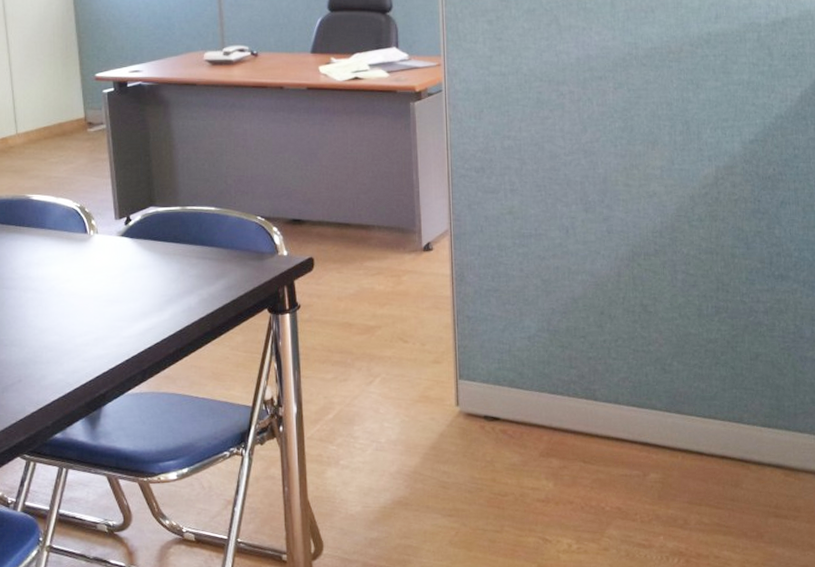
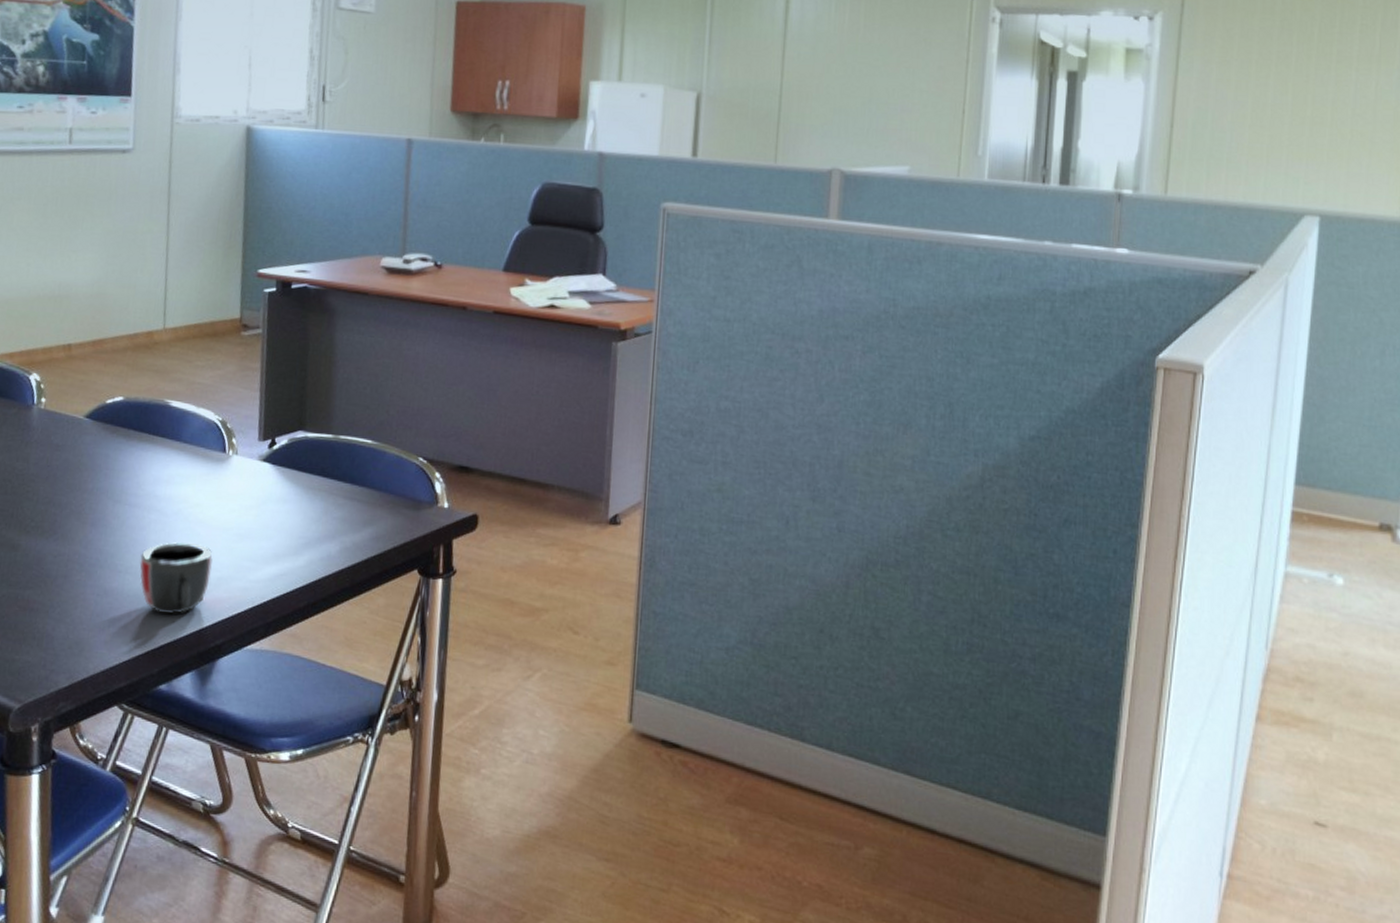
mug: none [23,312,88,375] -> present [139,541,213,615]

